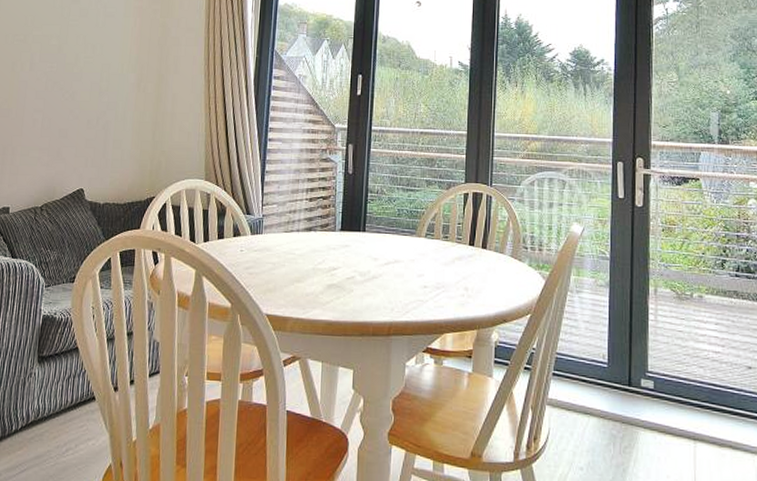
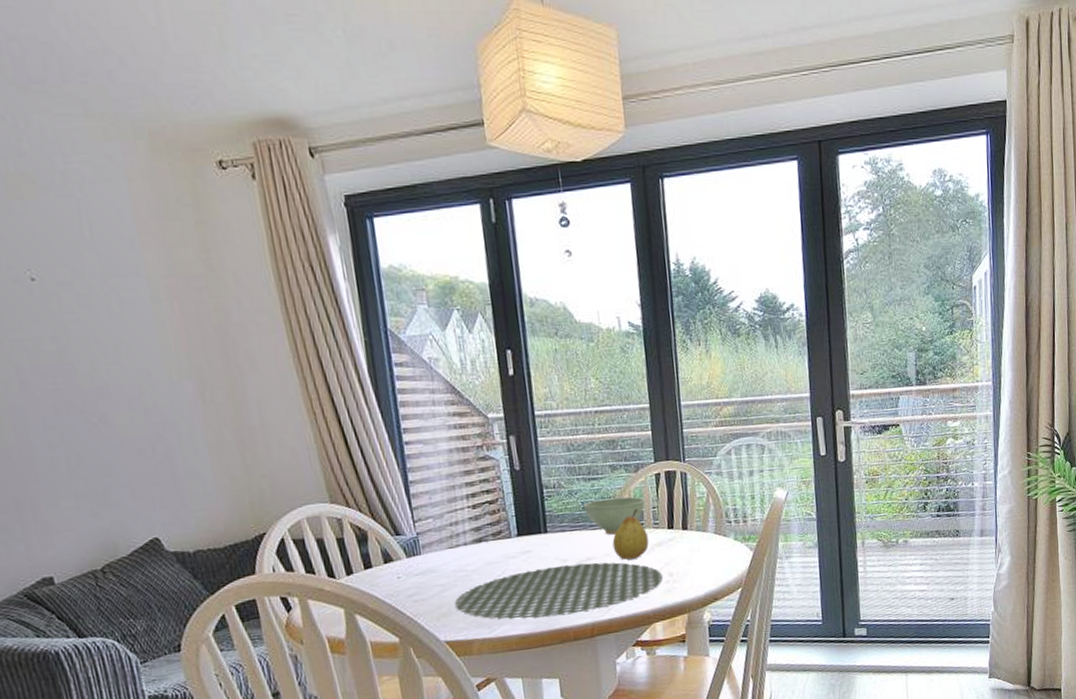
place mat: none [280,262,458,310] -> present [455,562,663,619]
bowl: none [398,209,452,243] -> present [583,496,645,535]
fruit: none [418,222,450,268] -> present [612,508,649,560]

